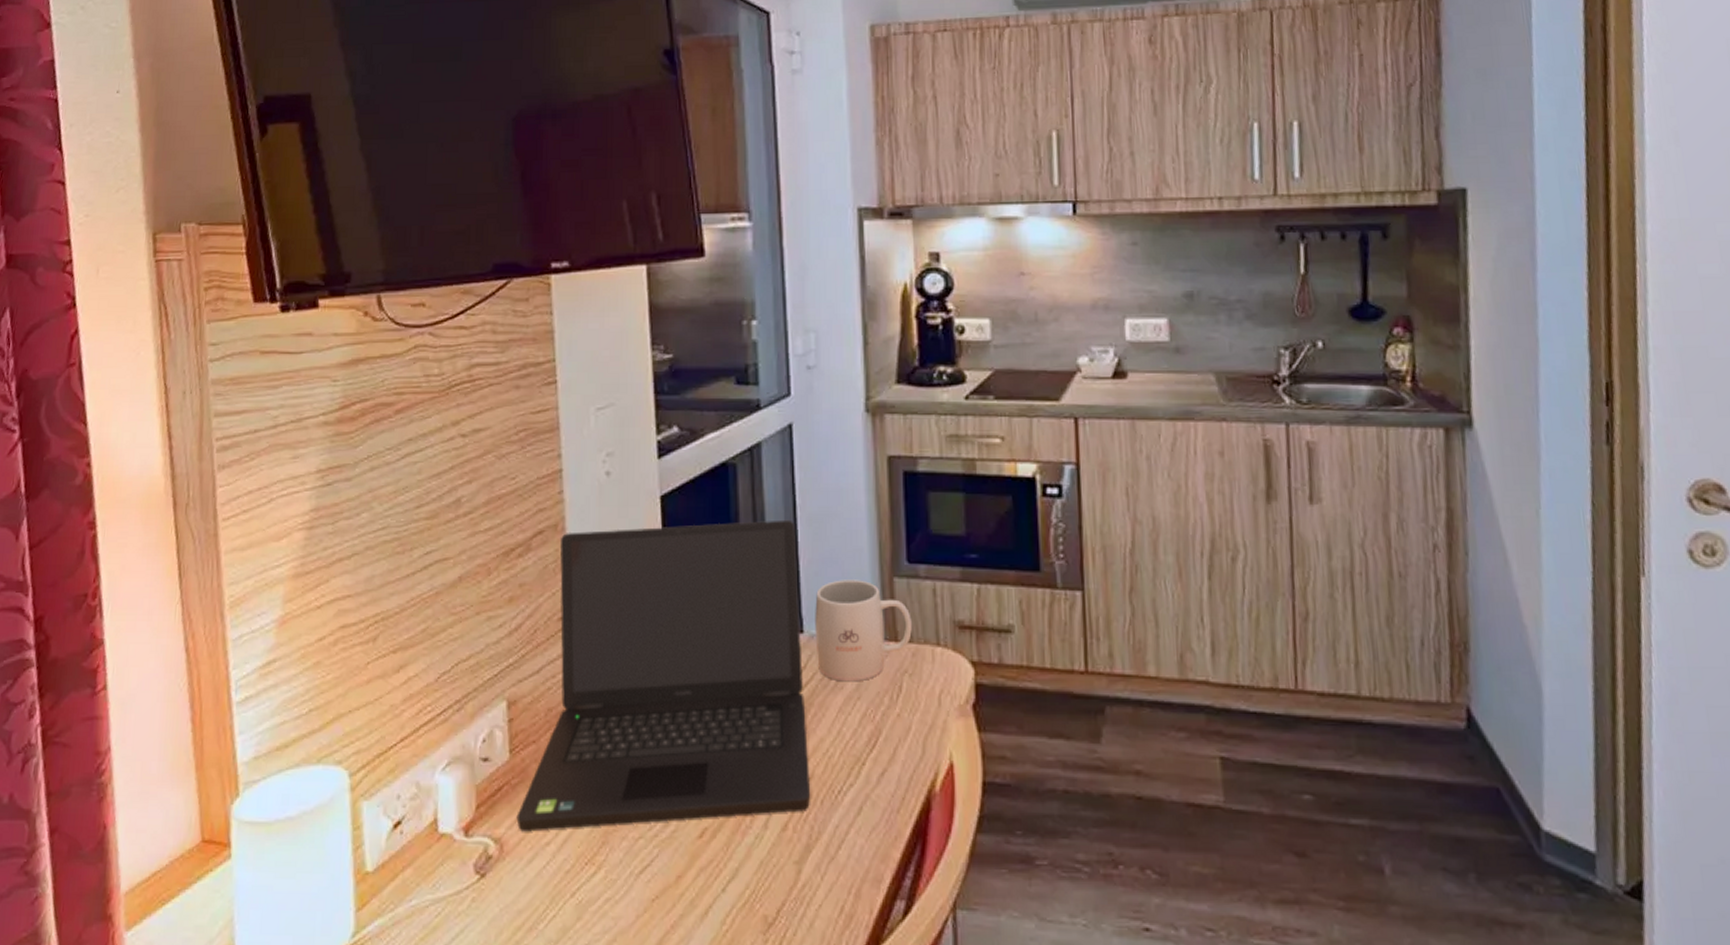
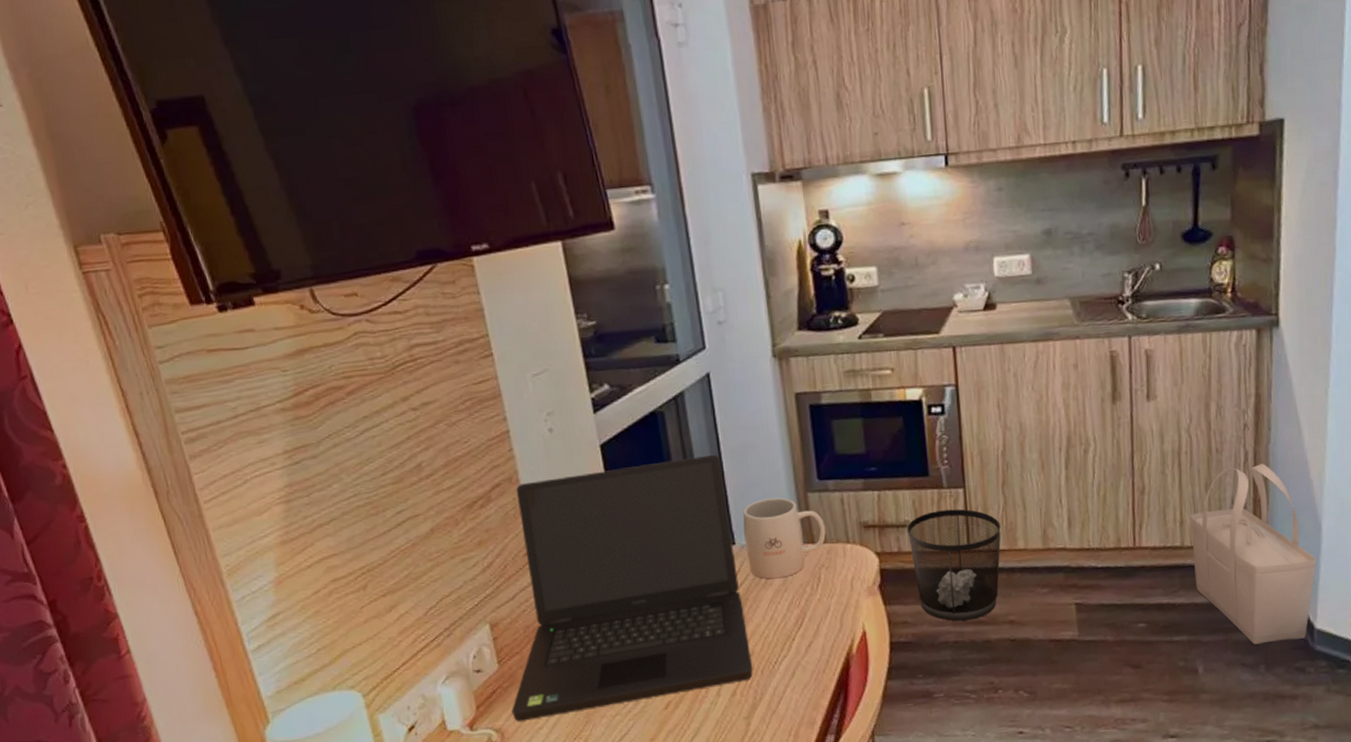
waste bin: none [1010,616,1127,764] -> present [906,509,1001,621]
shopping bag: none [1368,597,1539,843] -> present [1190,463,1316,645]

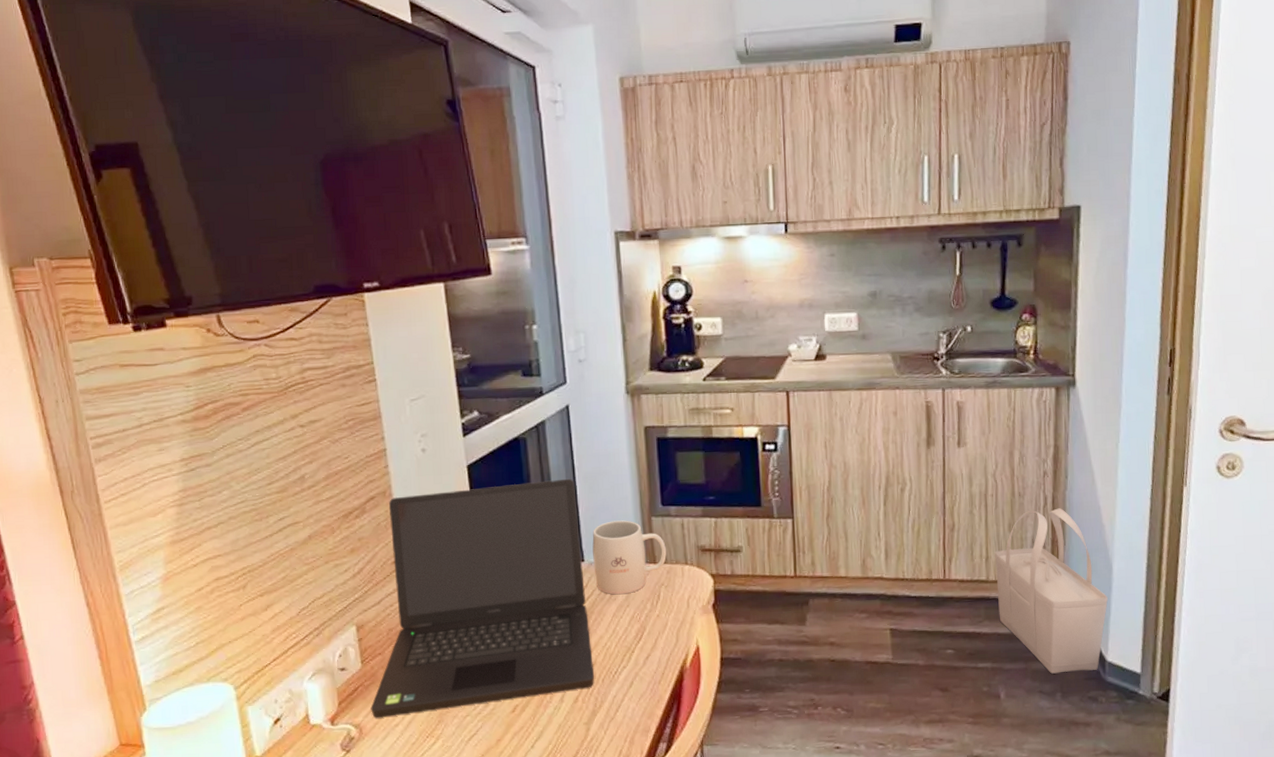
waste bin: present [906,509,1001,621] -> none [739,537,825,641]

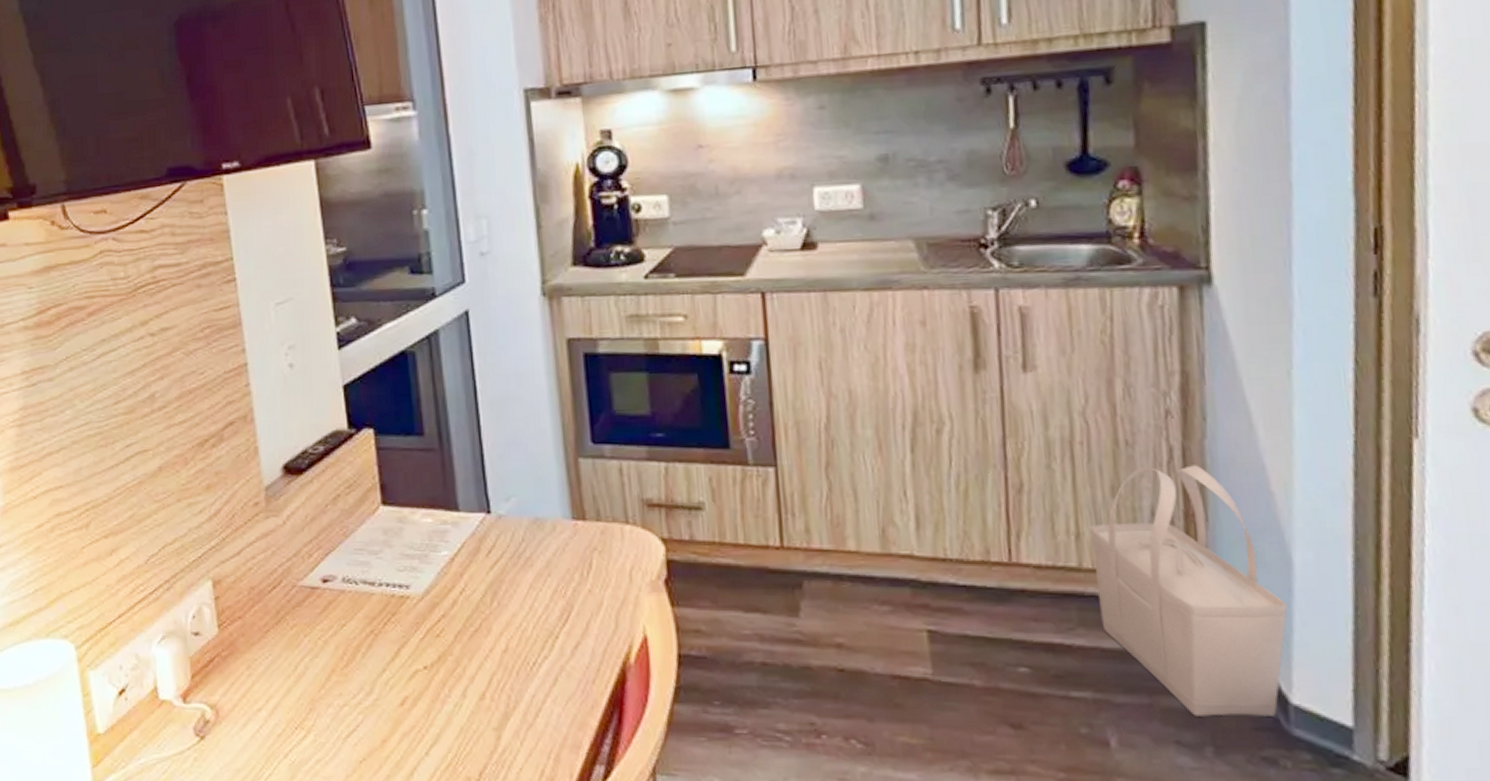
laptop: present [370,478,594,718] -> none [229,404,506,699]
mug: present [592,520,666,595] -> none [501,461,600,560]

